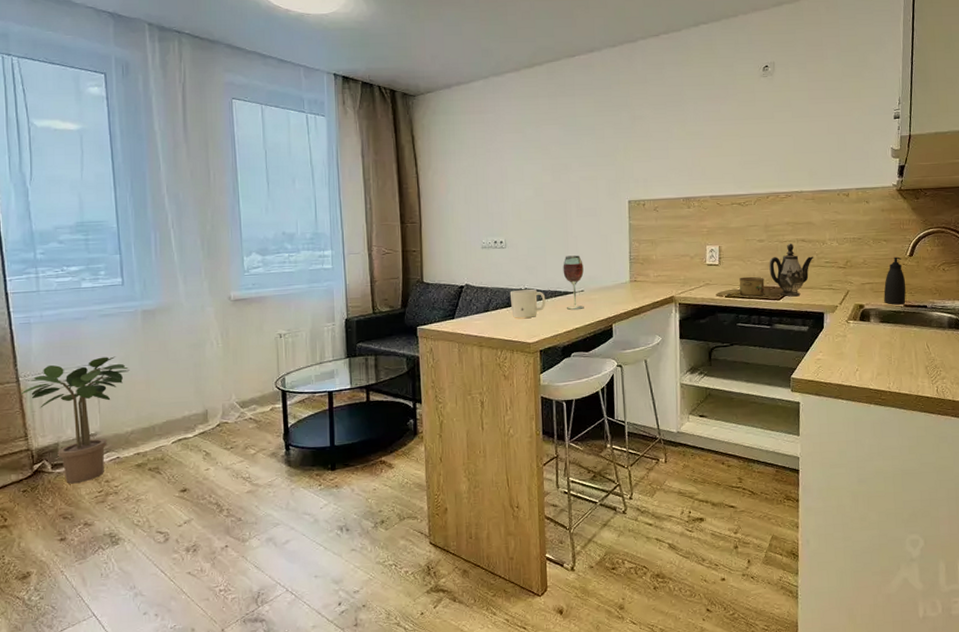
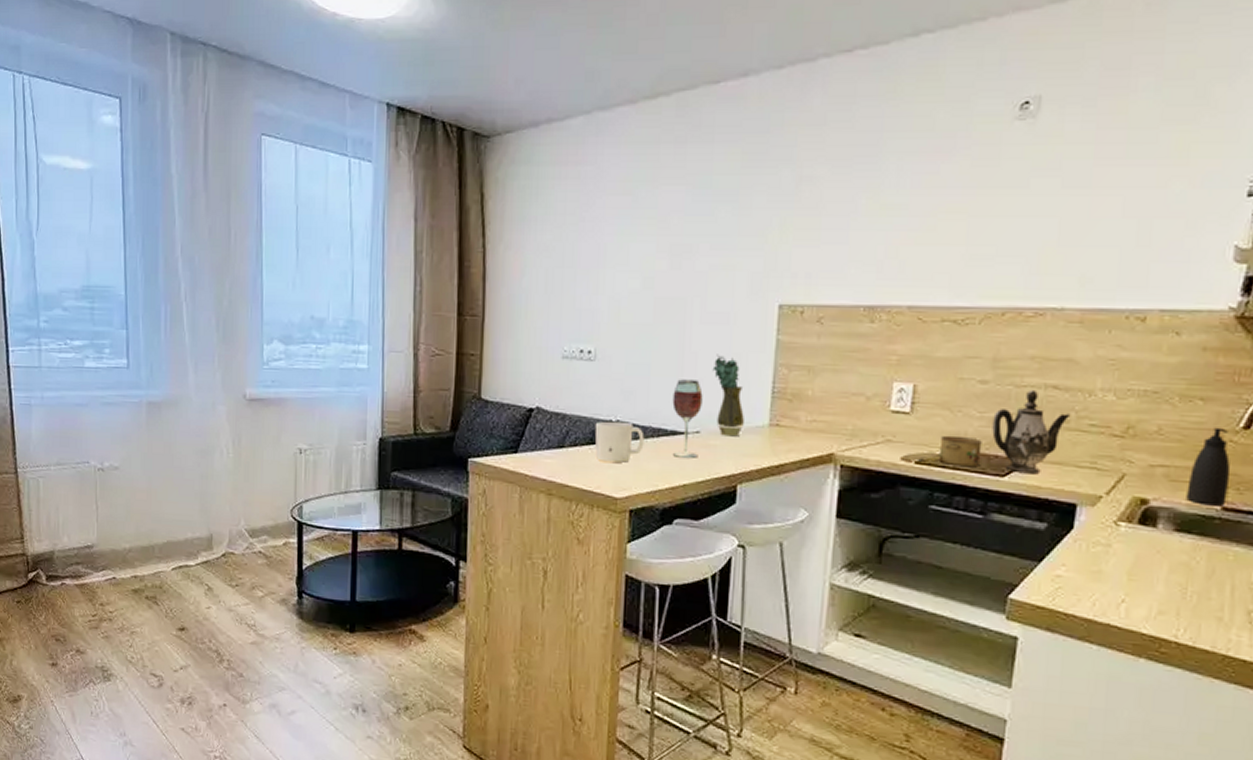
potted plant: present [21,356,129,484] -> none [19,454,130,602]
vase: none [588,236,613,292] -> present [712,354,744,437]

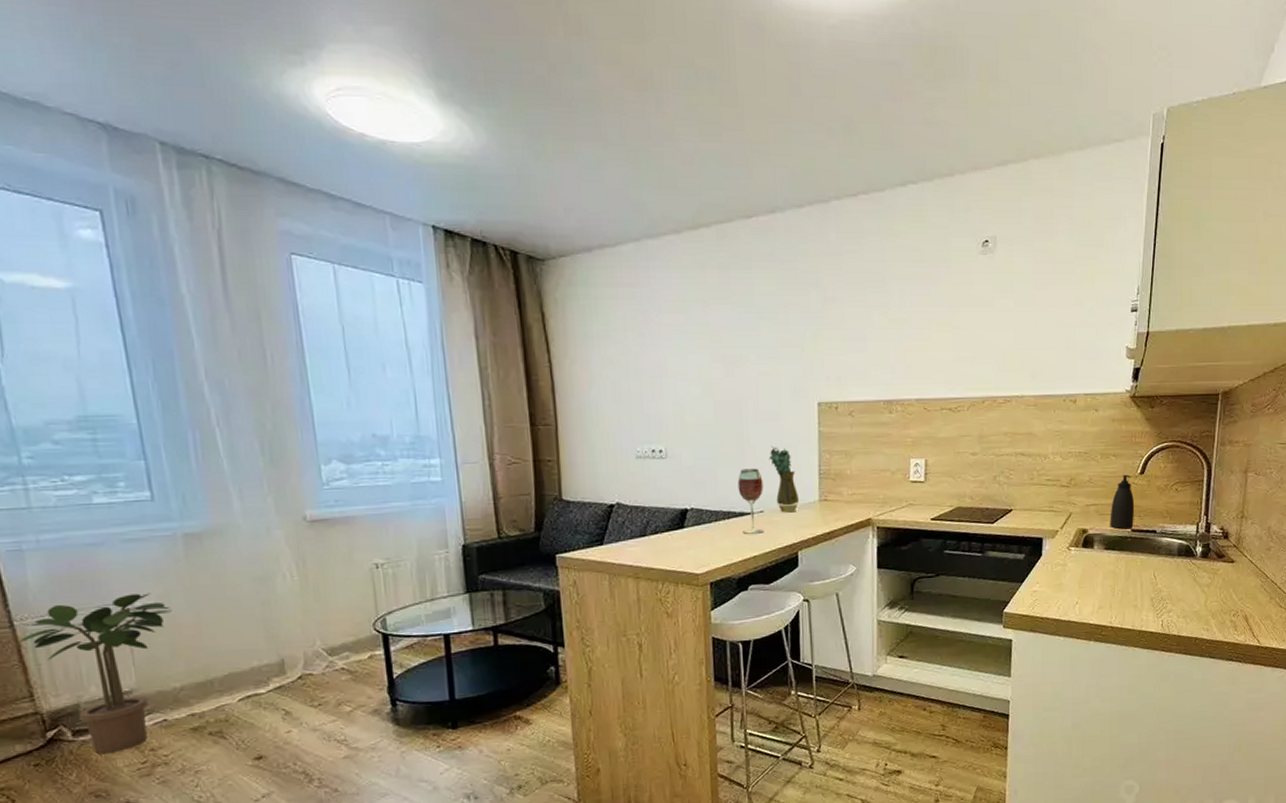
potted plant: none [19,454,130,602] -> present [18,593,171,754]
mug: present [594,421,645,464] -> none [672,508,717,545]
cooking pot: present [900,435,982,468] -> none [920,496,977,520]
teapot: present [992,389,1069,475] -> none [982,457,1033,520]

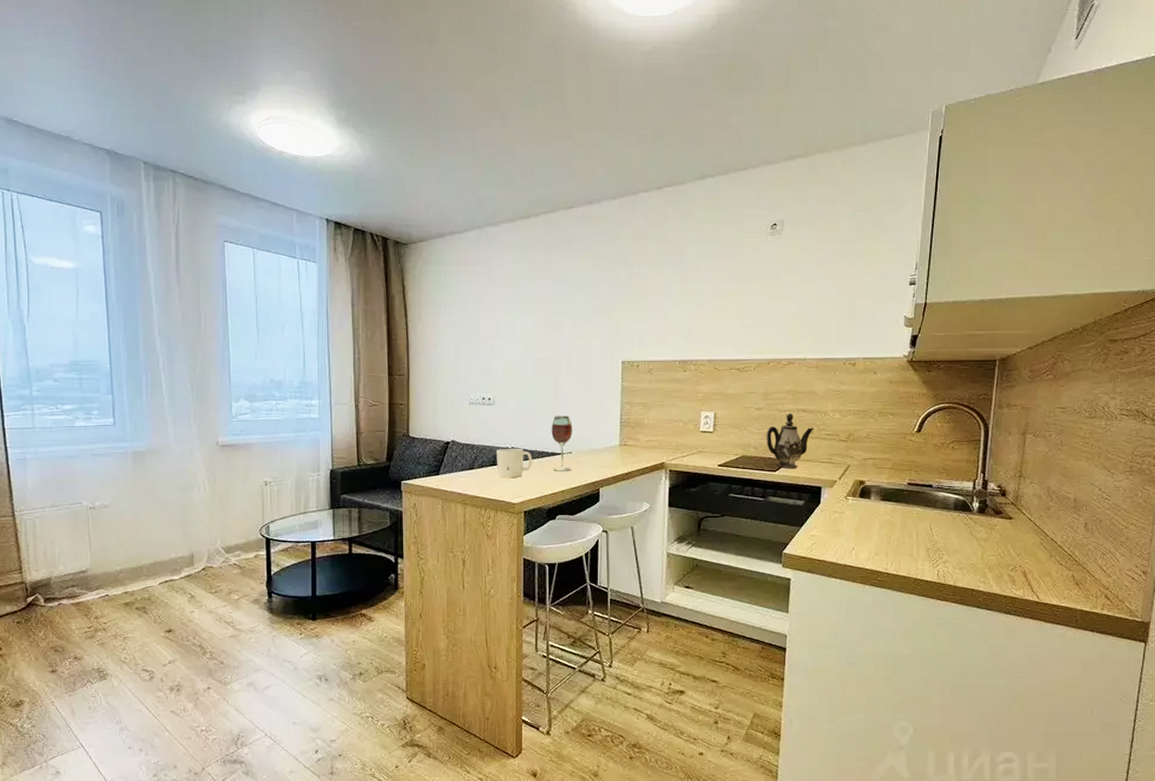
potted plant: present [18,593,171,754] -> none [16,496,119,618]
mug: none [672,508,717,545] -> present [496,448,532,479]
vase: present [769,445,799,513] -> none [578,397,602,455]
teapot: none [982,457,1033,520] -> present [766,412,813,469]
soap dispenser: present [1110,474,1135,529] -> none [887,432,911,483]

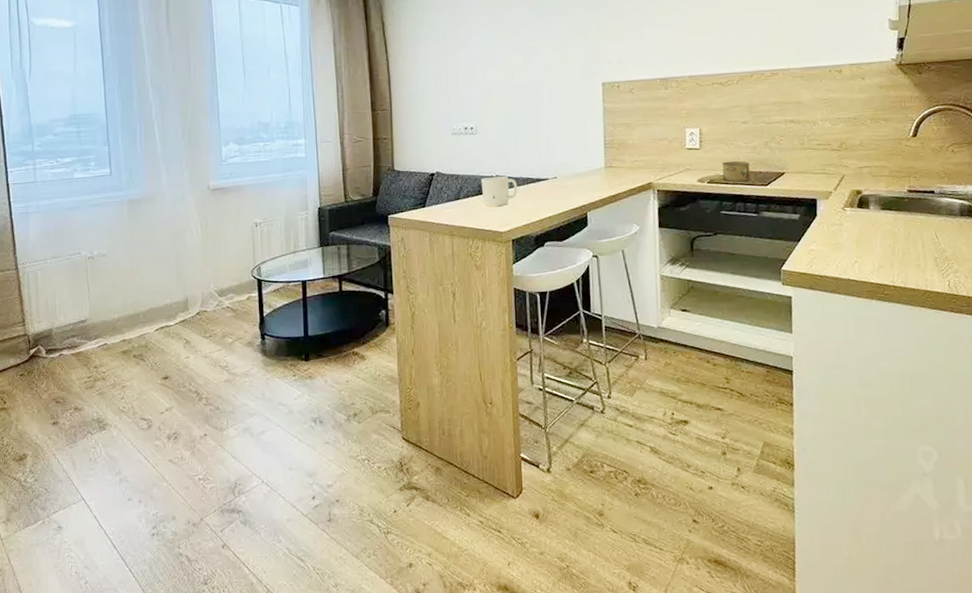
wineglass: present [551,416,572,471] -> none [535,140,558,197]
cooking pot: none [708,446,760,467] -> present [697,161,750,183]
teapot: present [766,412,813,469] -> none [754,124,803,183]

